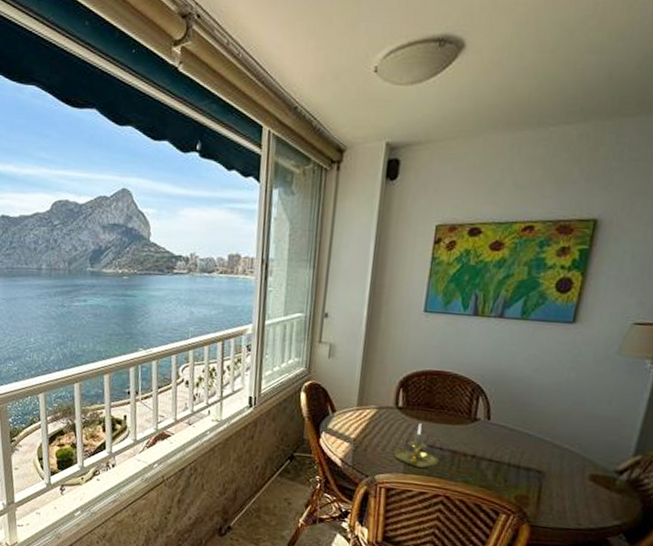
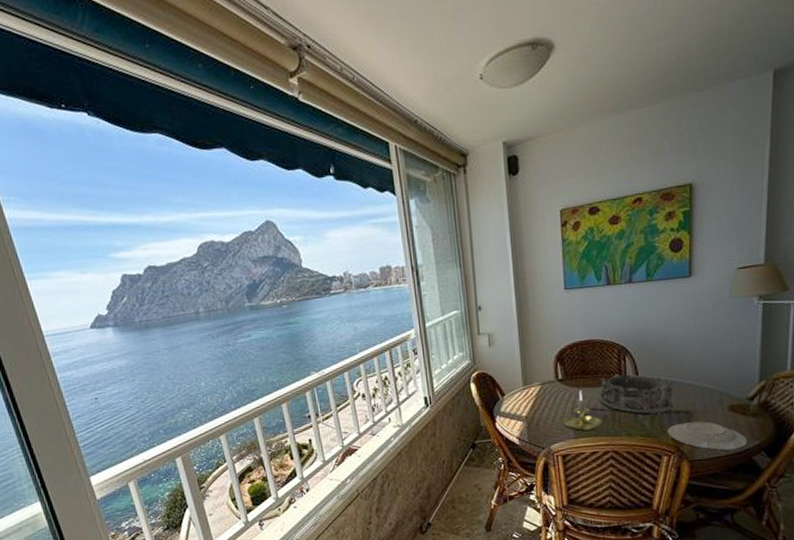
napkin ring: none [439,414,529,467] -> present [599,374,674,415]
plate: none [511,482,605,526] -> present [667,421,747,451]

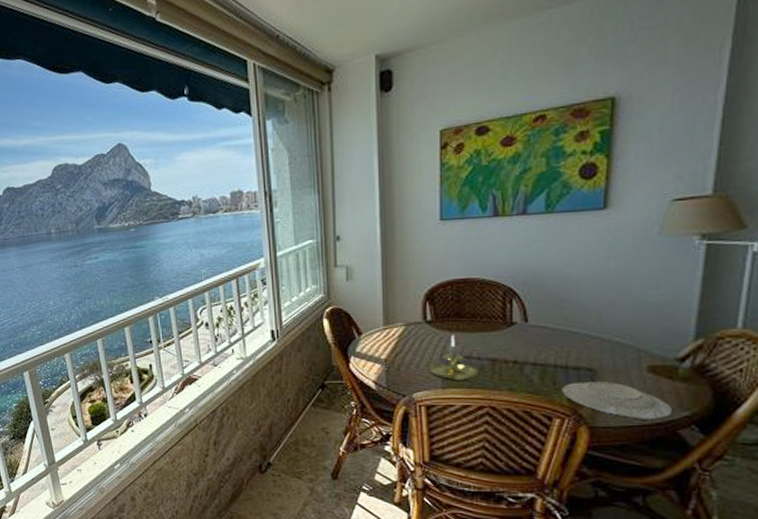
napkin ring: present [599,374,674,415] -> none [476,319,573,369]

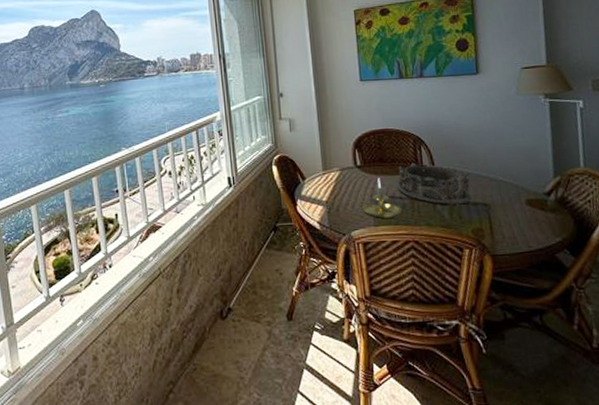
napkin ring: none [476,319,573,369] -> present [397,163,471,206]
plate: present [561,382,672,420] -> none [466,214,549,246]

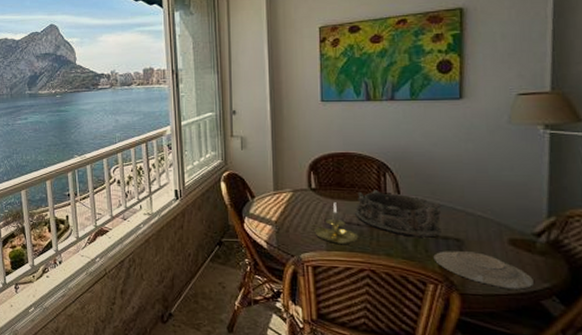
plate: none [466,214,549,246] -> present [433,251,534,290]

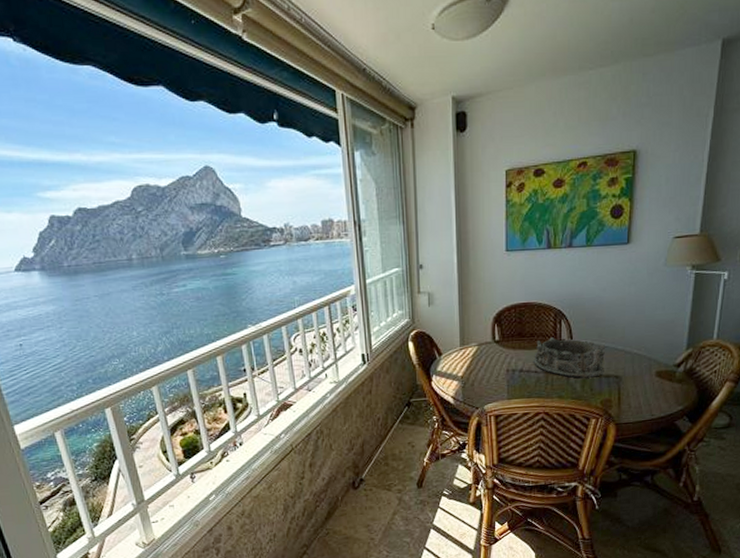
candle holder: present [307,202,359,244] -> none [491,352,536,392]
plate: present [433,251,534,290] -> none [597,386,671,415]

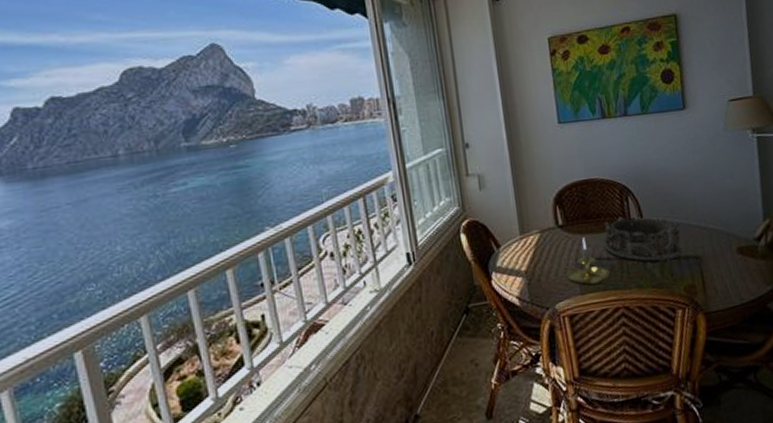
candle holder: none [491,352,536,392] -> present [559,237,611,285]

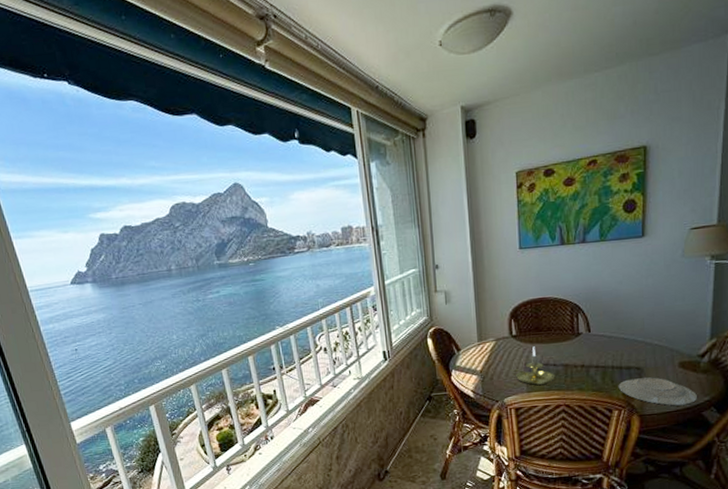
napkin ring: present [603,217,683,263] -> none [552,331,625,371]
plate: none [678,266,760,299] -> present [618,377,697,406]

